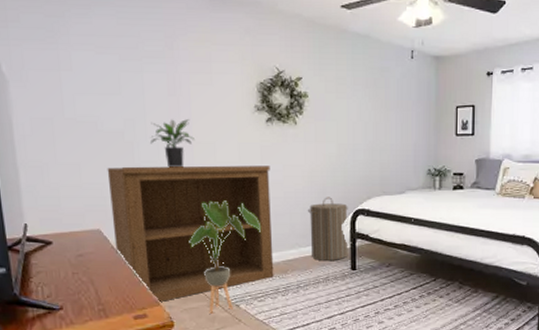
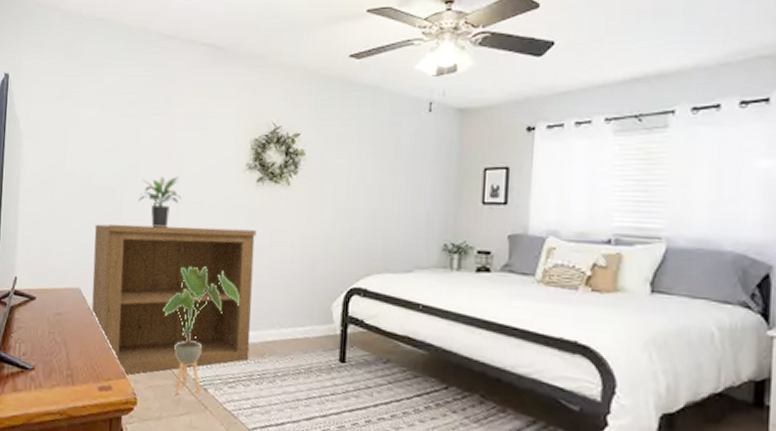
laundry hamper: present [307,197,349,262] -> none [293,270,341,349]

